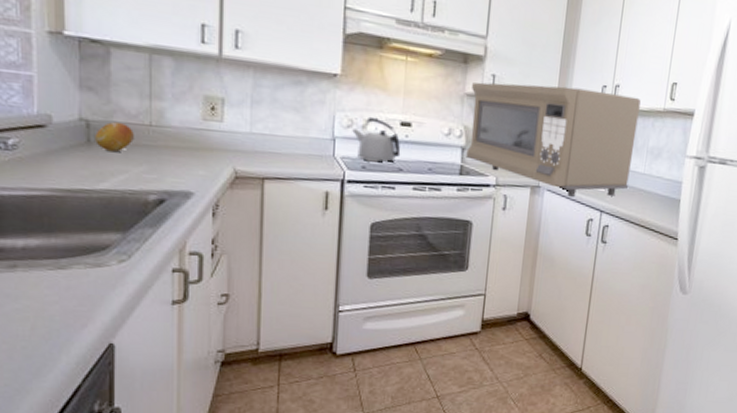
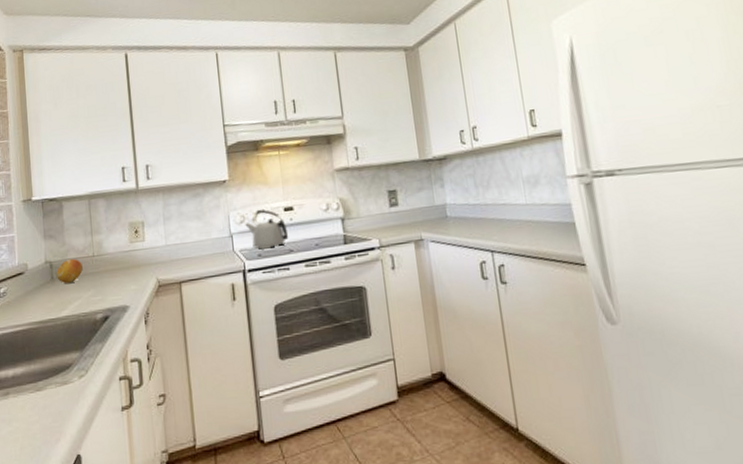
microwave: present [466,82,641,198] -> none [339,133,514,244]

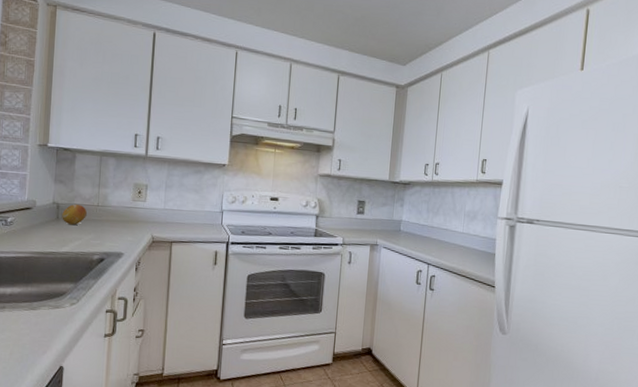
kettle: present [245,209,289,249] -> none [235,194,270,228]

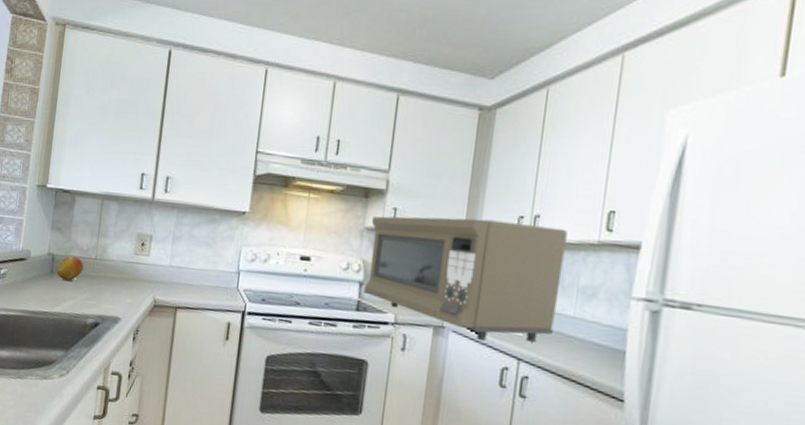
microwave: none [319,165,457,253] -> present [363,216,568,342]

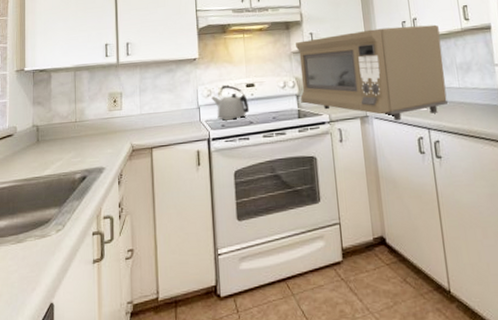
fruit: present [56,256,83,282] -> none [42,124,65,146]
kettle: none [255,251,299,296] -> present [211,84,250,120]

